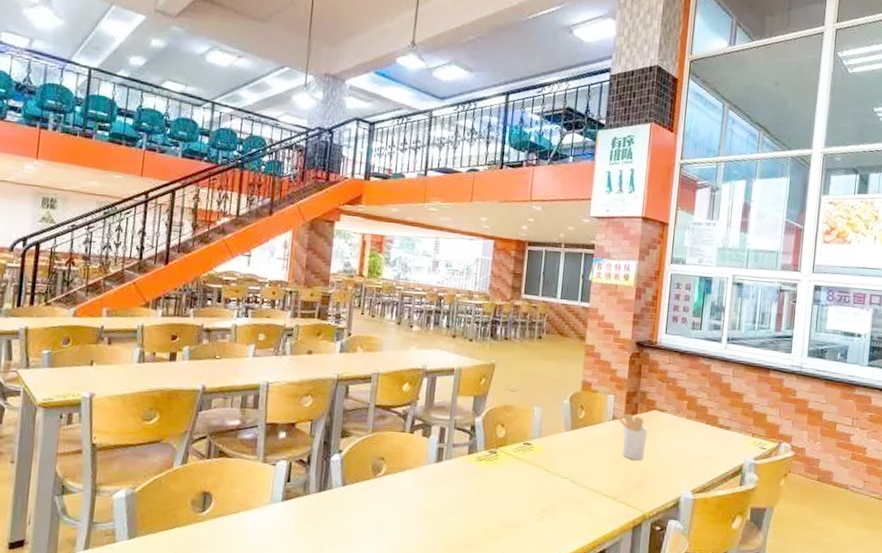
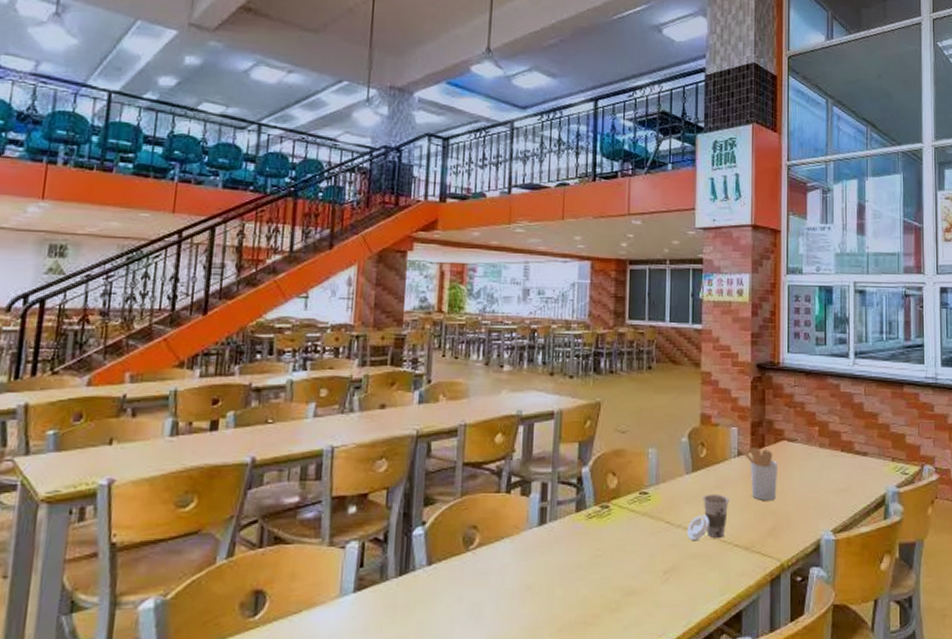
cup: none [562,449,602,488] -> present [686,493,730,541]

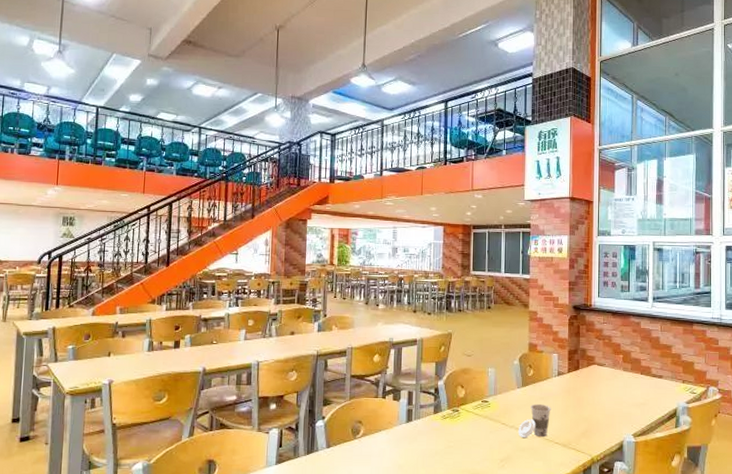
utensil holder: present [739,445,779,500] -> none [559,368,590,410]

